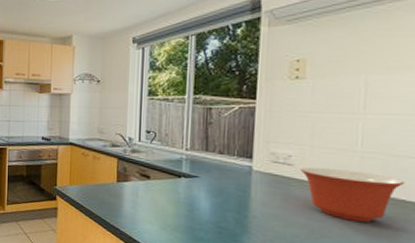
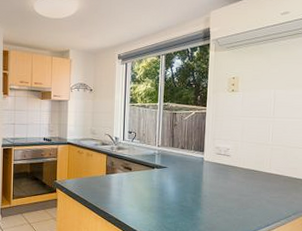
mixing bowl: present [300,167,405,222] -> none [234,157,296,195]

